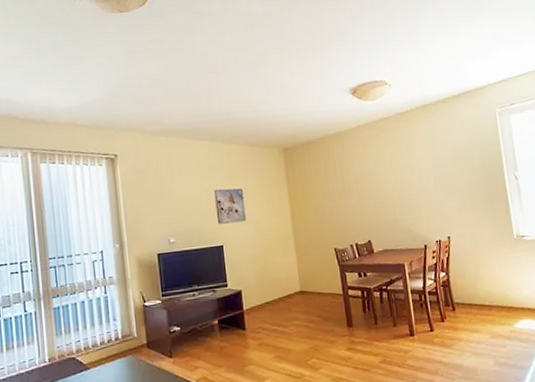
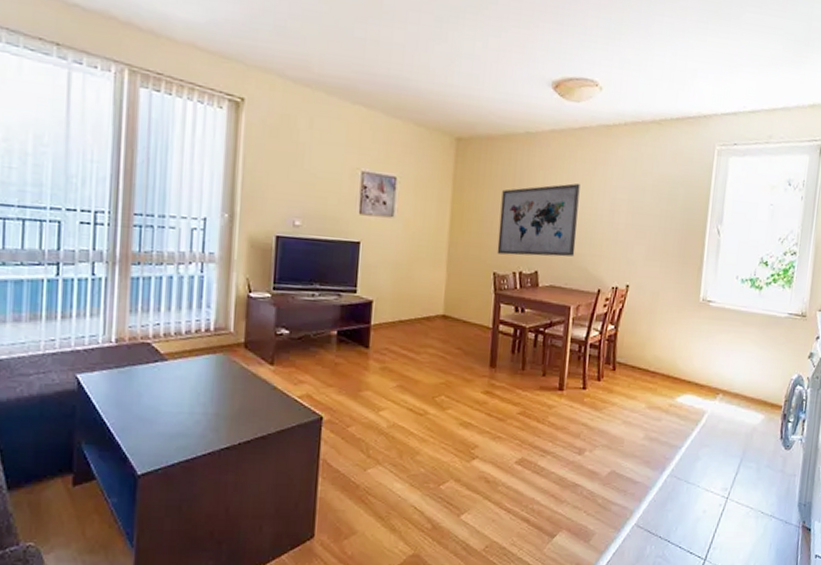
wall art: none [328,162,399,233] -> present [497,183,580,257]

